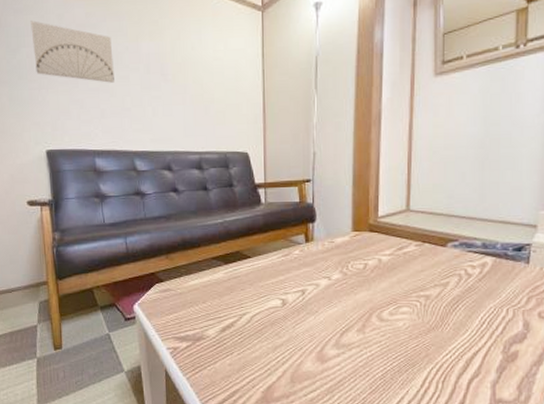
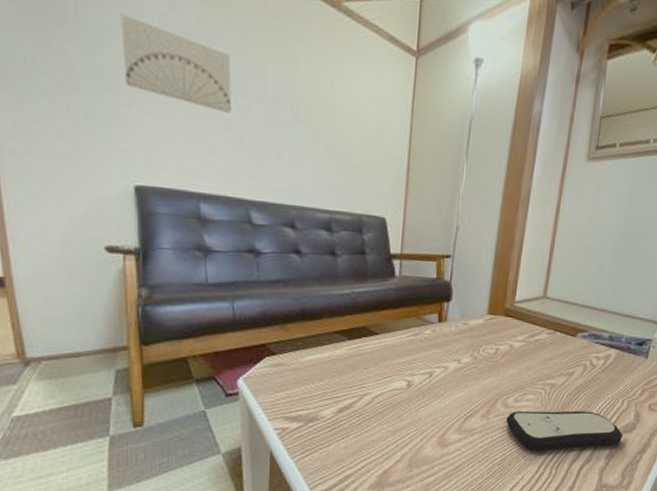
remote control: none [383,322,513,366] -> present [506,410,623,452]

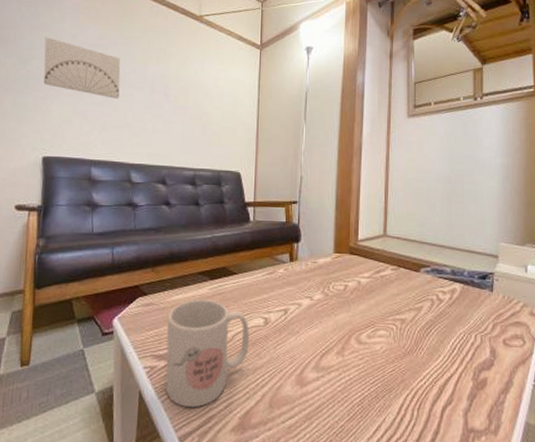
mug: none [298,360,391,467] -> present [165,299,249,407]
remote control: present [506,410,623,452] -> none [361,347,482,392]

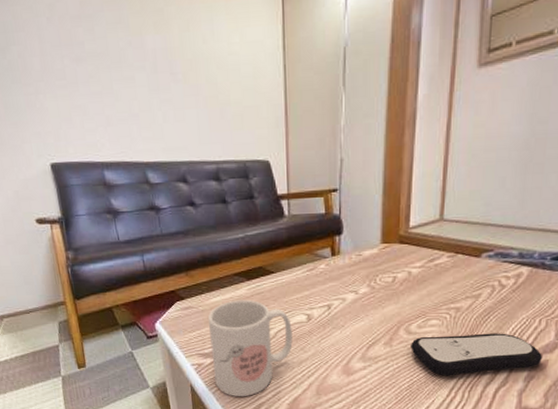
wall art: present [43,37,121,99] -> none [18,12,119,85]
remote control: none [361,347,482,392] -> present [411,333,543,376]

